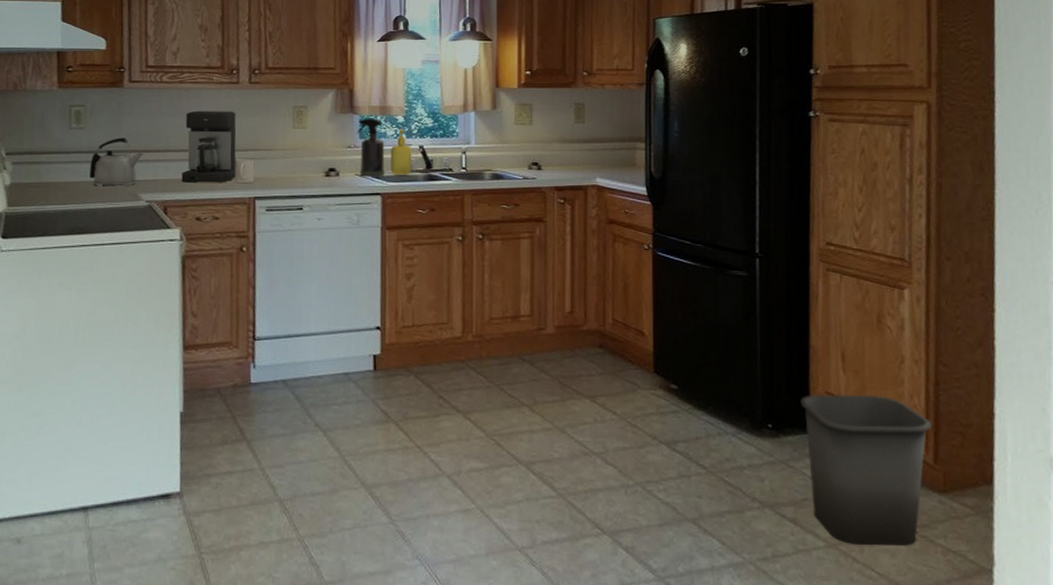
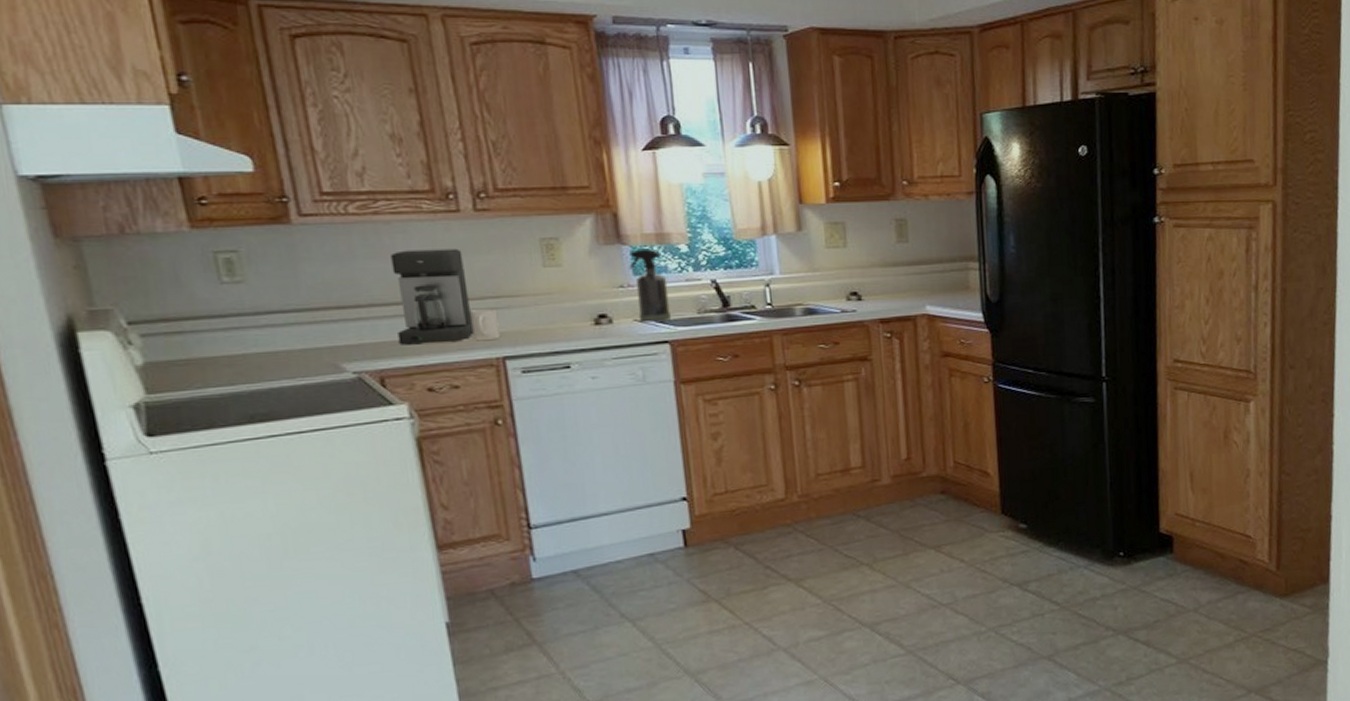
kettle: present [89,137,144,187] -> none [261,291,338,358]
soap dispenser: present [390,129,412,175] -> none [676,261,705,318]
waste bin: present [800,394,931,546] -> none [1151,511,1275,657]

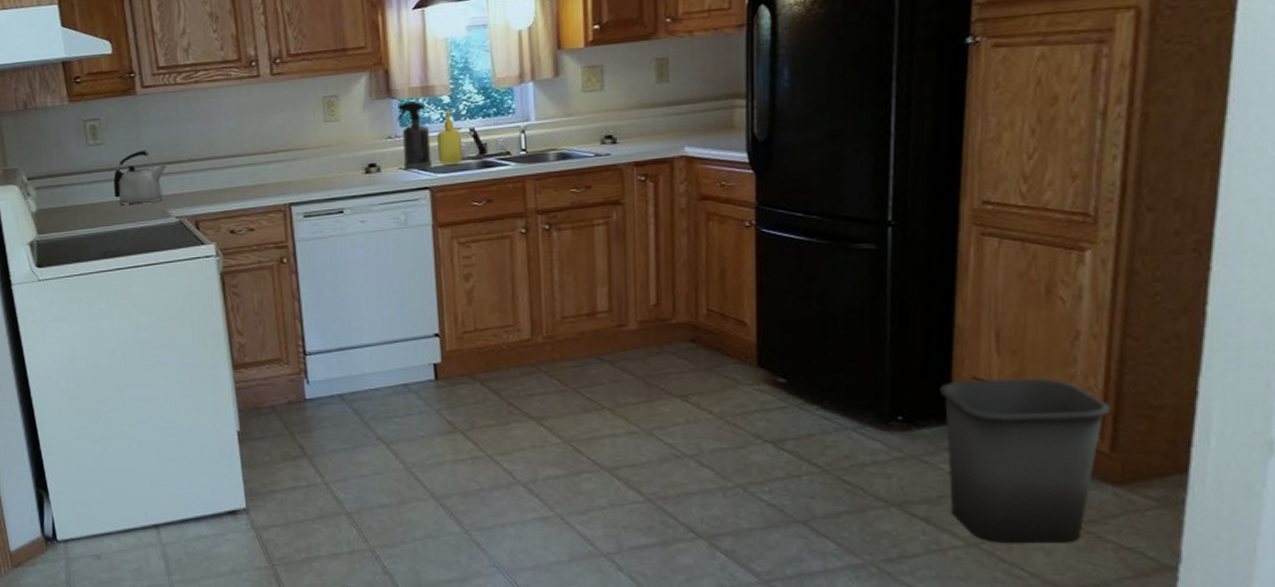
kettle: none [261,291,338,358] -> present [113,150,167,206]
coffee maker: present [390,248,474,345] -> none [206,109,267,194]
mug: present [468,308,500,342] -> none [264,160,288,190]
soap dispenser: none [676,261,705,318] -> present [437,111,463,165]
waste bin: none [1151,511,1275,657] -> present [940,378,1110,544]

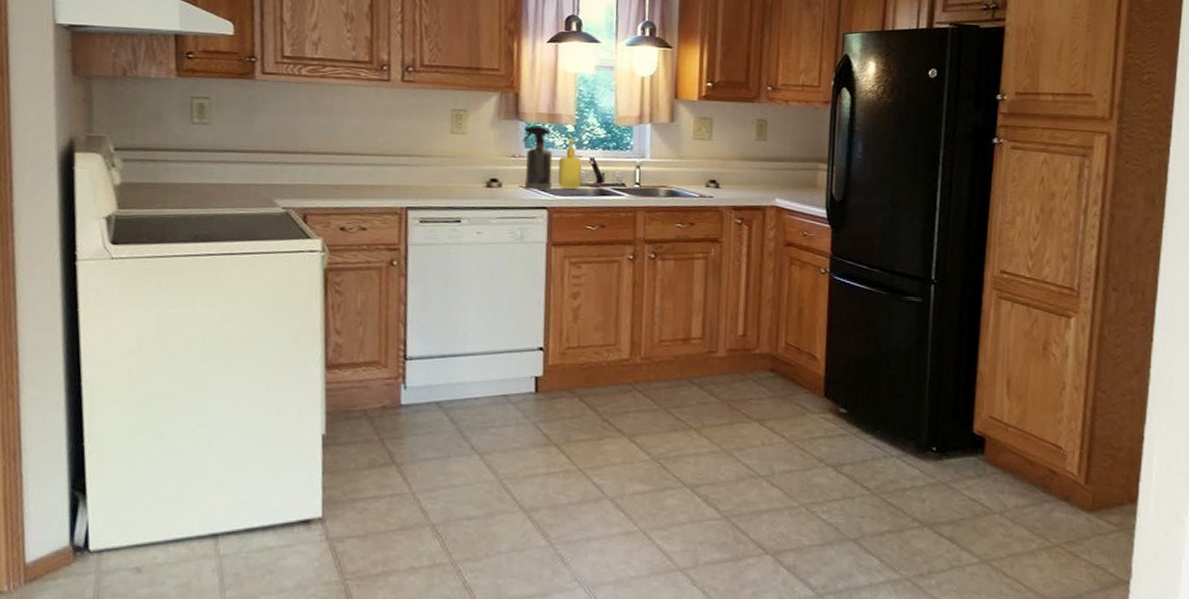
kettle: present [113,150,167,206] -> none [215,135,279,191]
waste bin: present [940,378,1110,544] -> none [965,418,1086,562]

